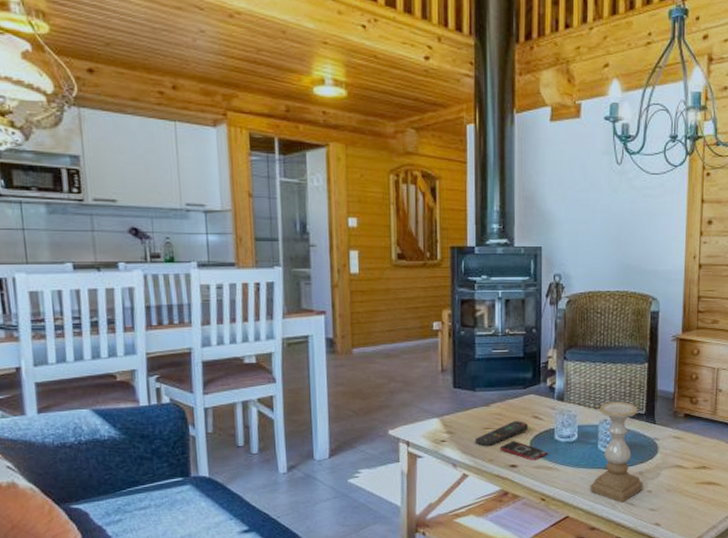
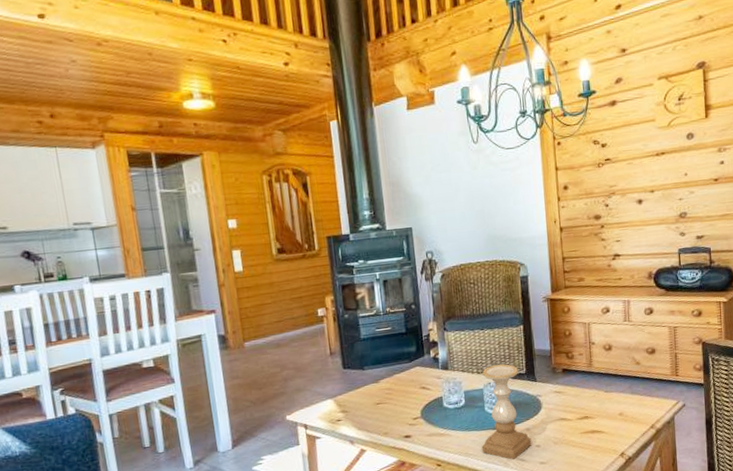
remote control: present [474,421,529,447] -> none [368,393,418,422]
smartphone: present [499,441,547,461] -> none [392,412,438,430]

